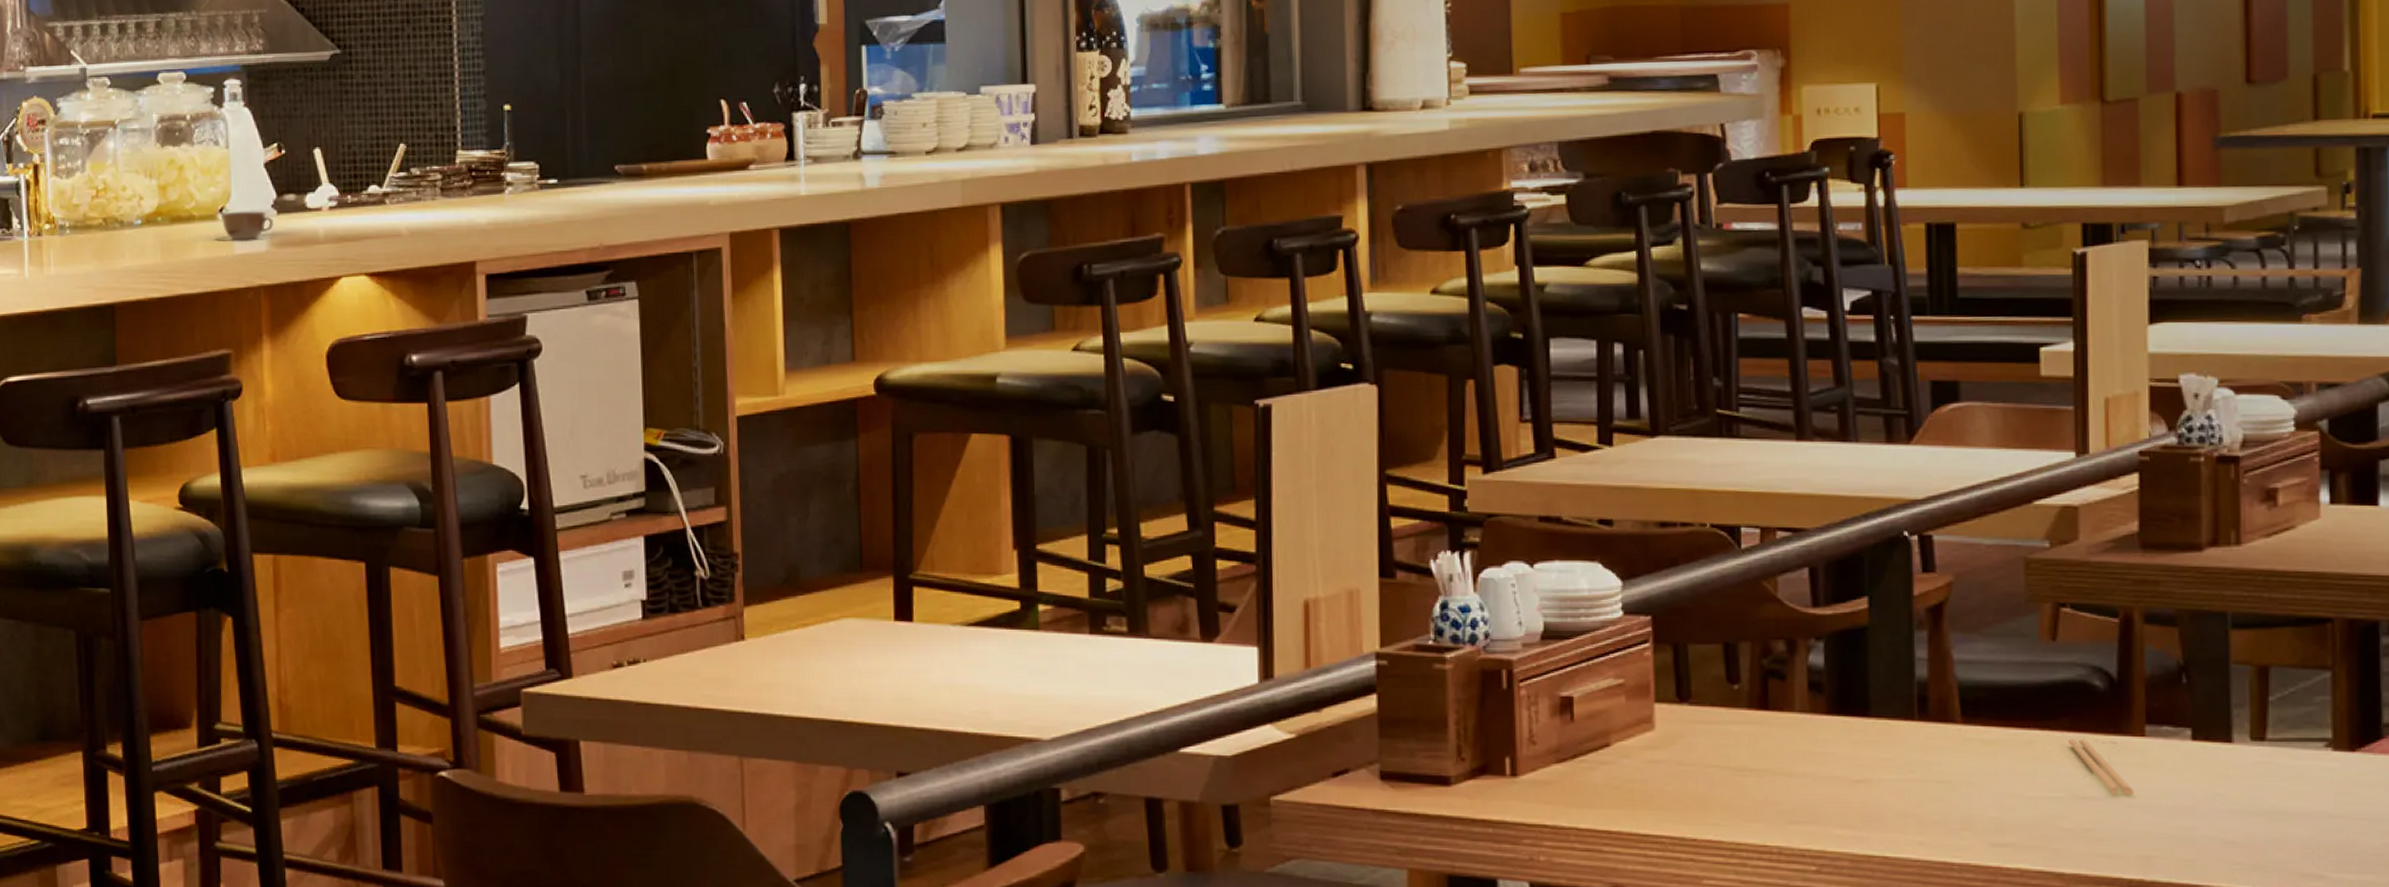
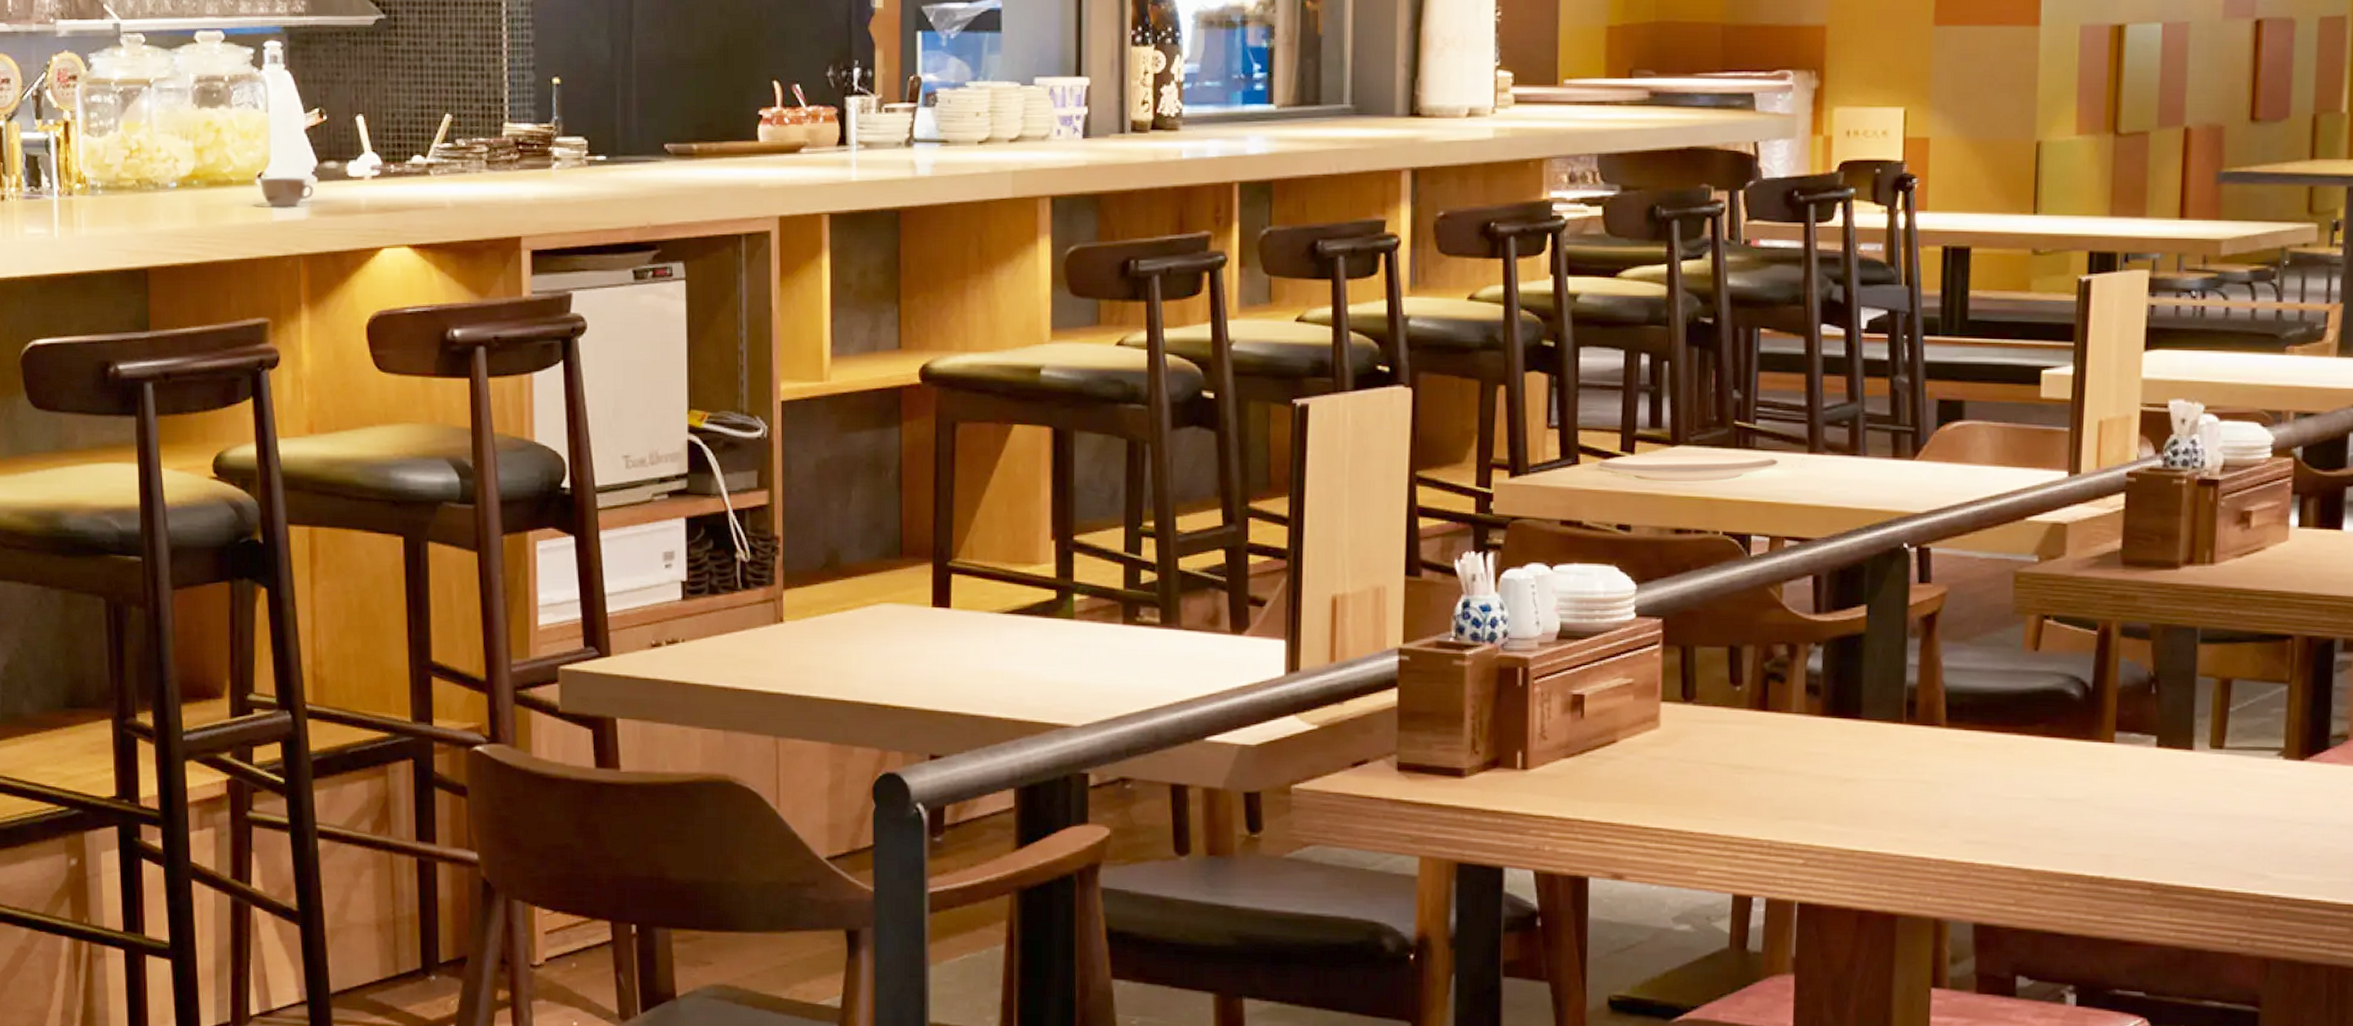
plate: none [1574,443,1765,473] -> present [1597,453,1778,482]
chopsticks: present [2069,739,2135,797] -> none [2044,743,2101,799]

